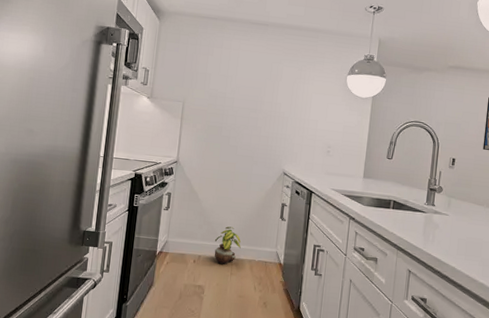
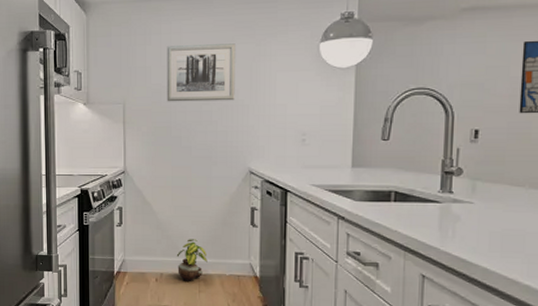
wall art: none [221,59,282,112] -> present [167,43,235,102]

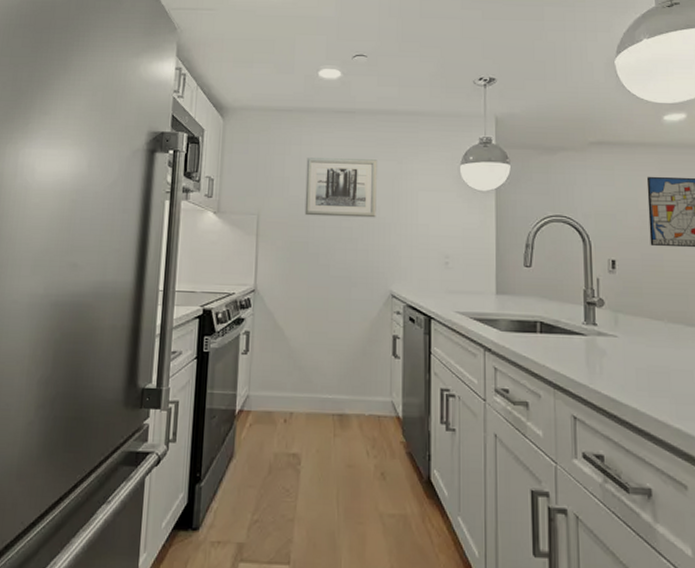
potted plant: present [176,239,208,281] -> none [309,371,344,423]

